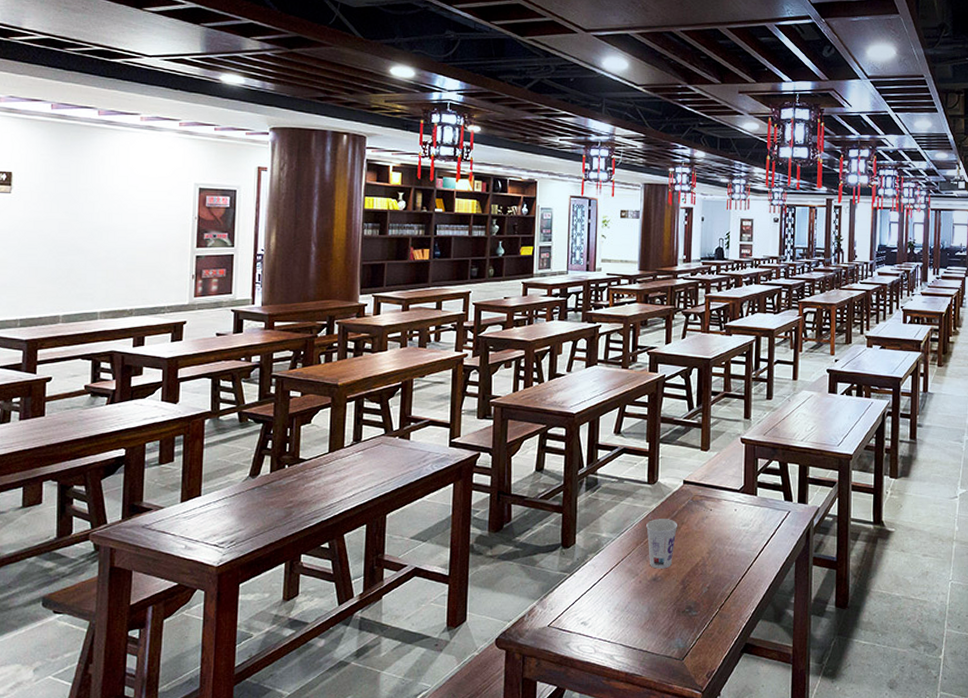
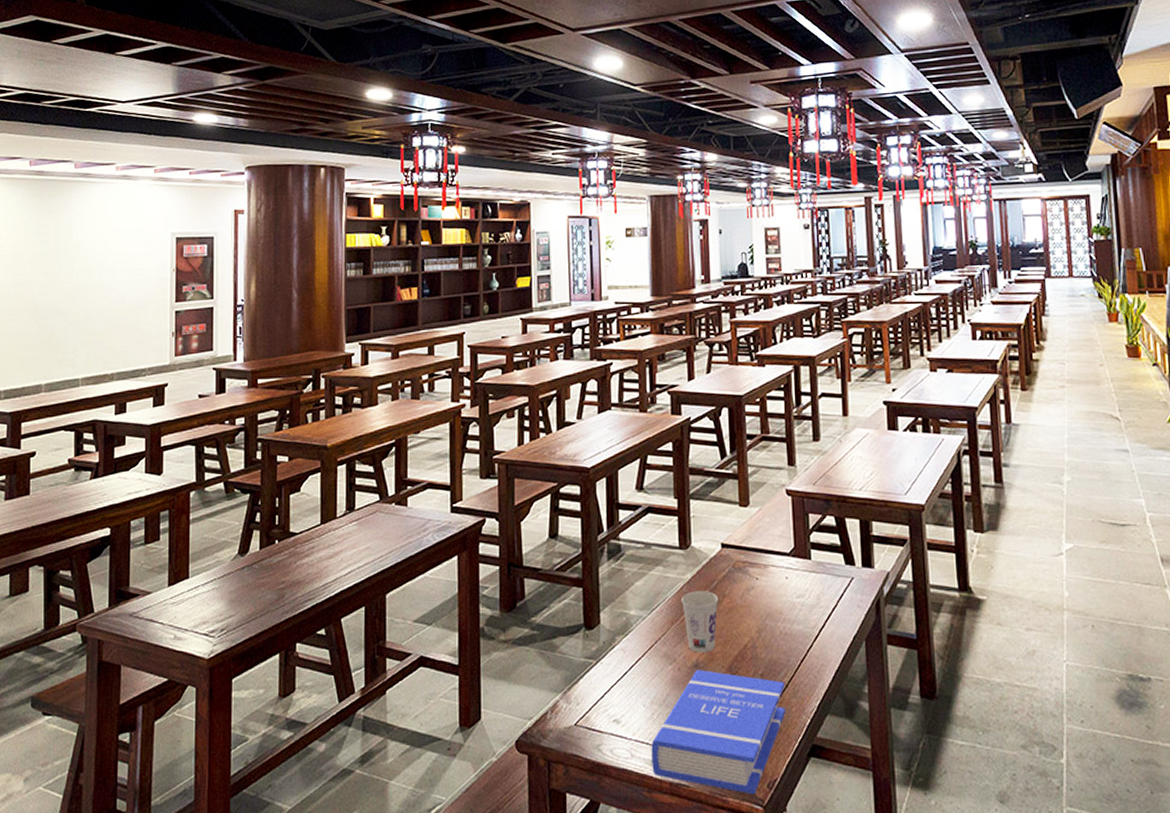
book: none [611,583,728,683] -> present [651,670,786,795]

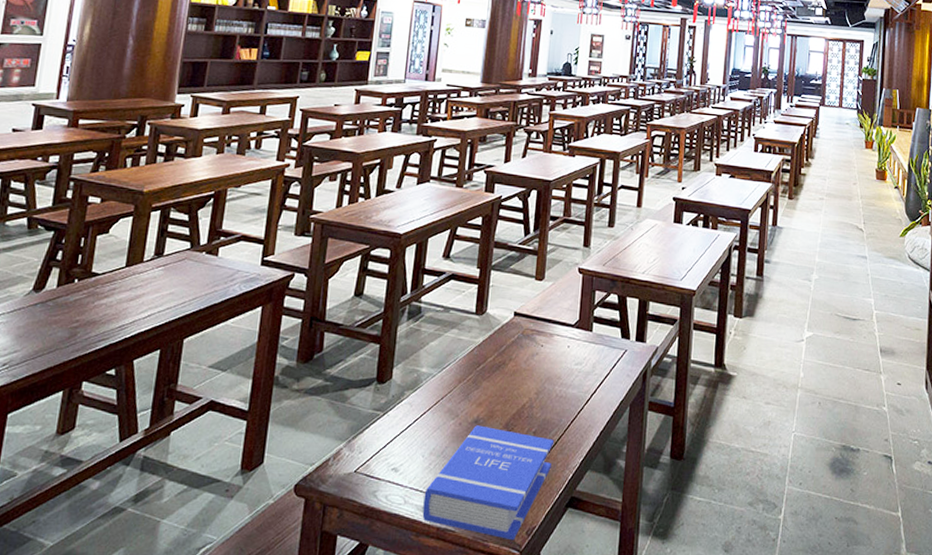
cup: present [681,591,718,653] -> none [471,353,505,410]

